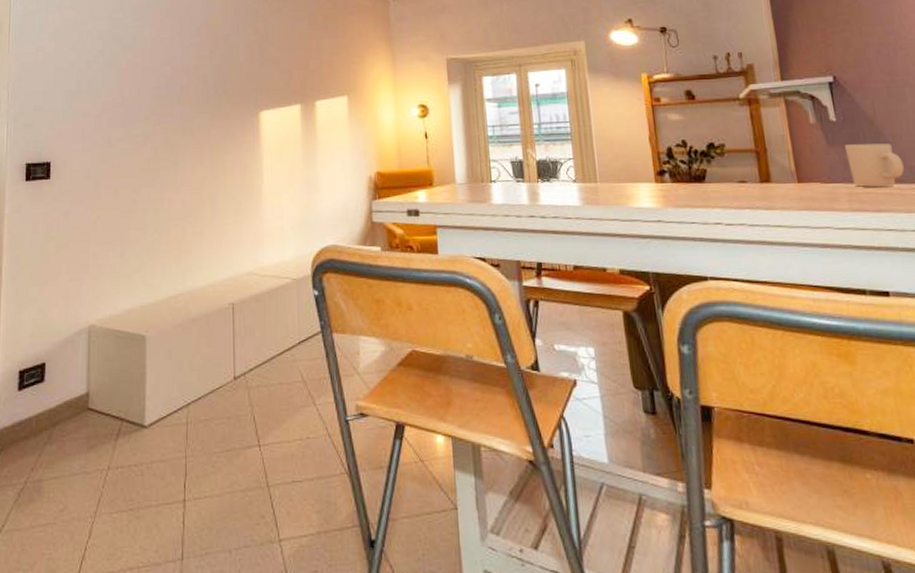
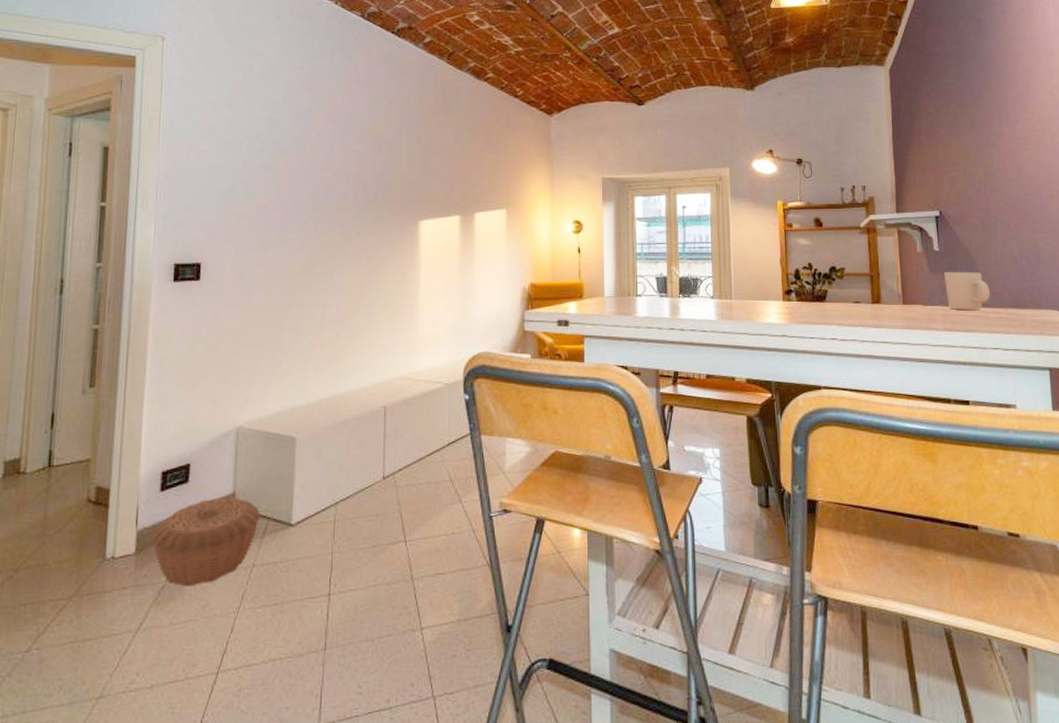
woven basket: none [10,397,115,489] -> present [150,497,261,587]

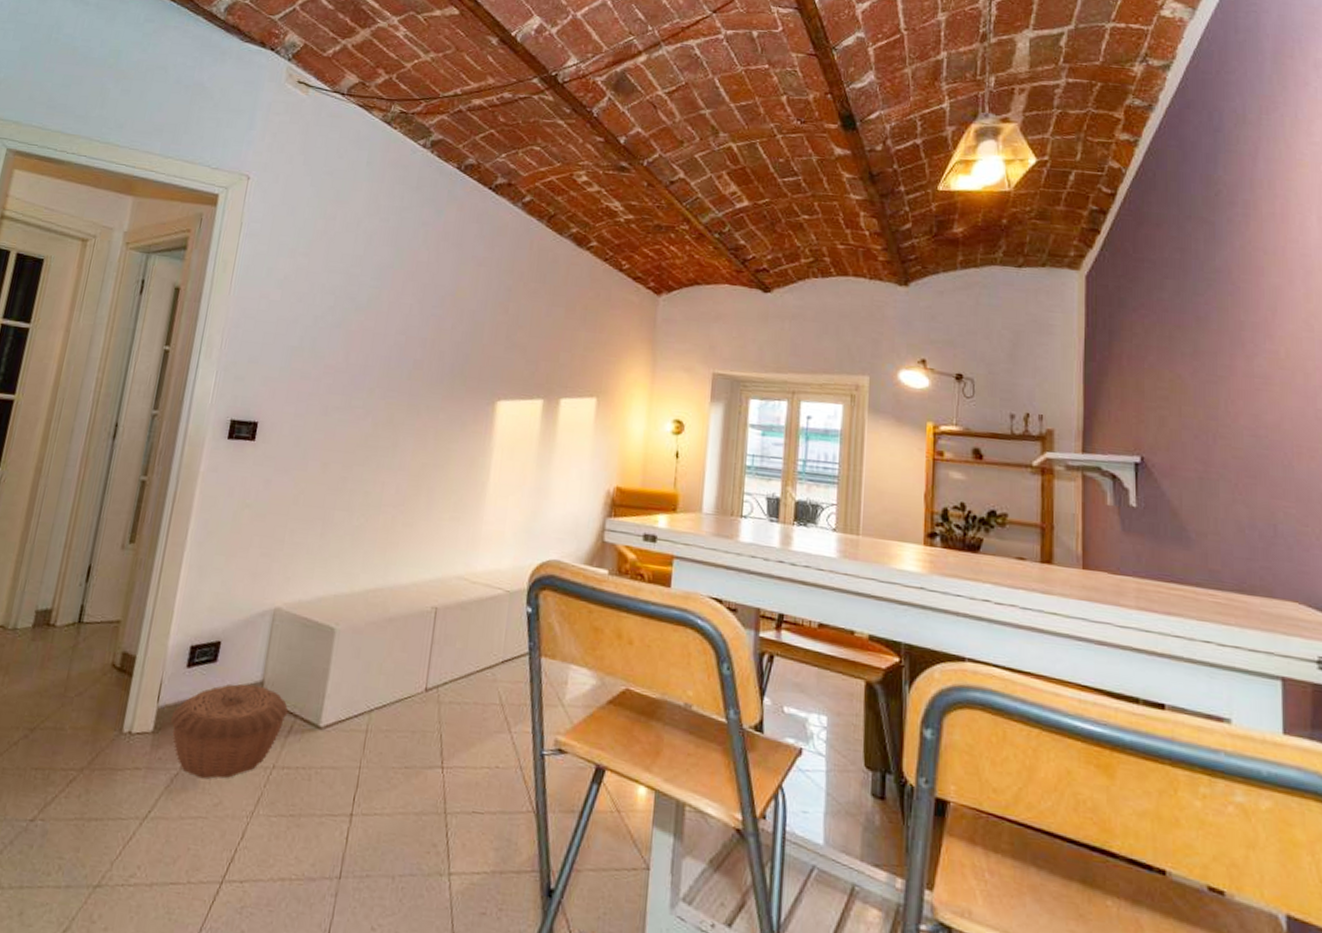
mug: present [944,272,990,311] -> none [1142,535,1204,590]

